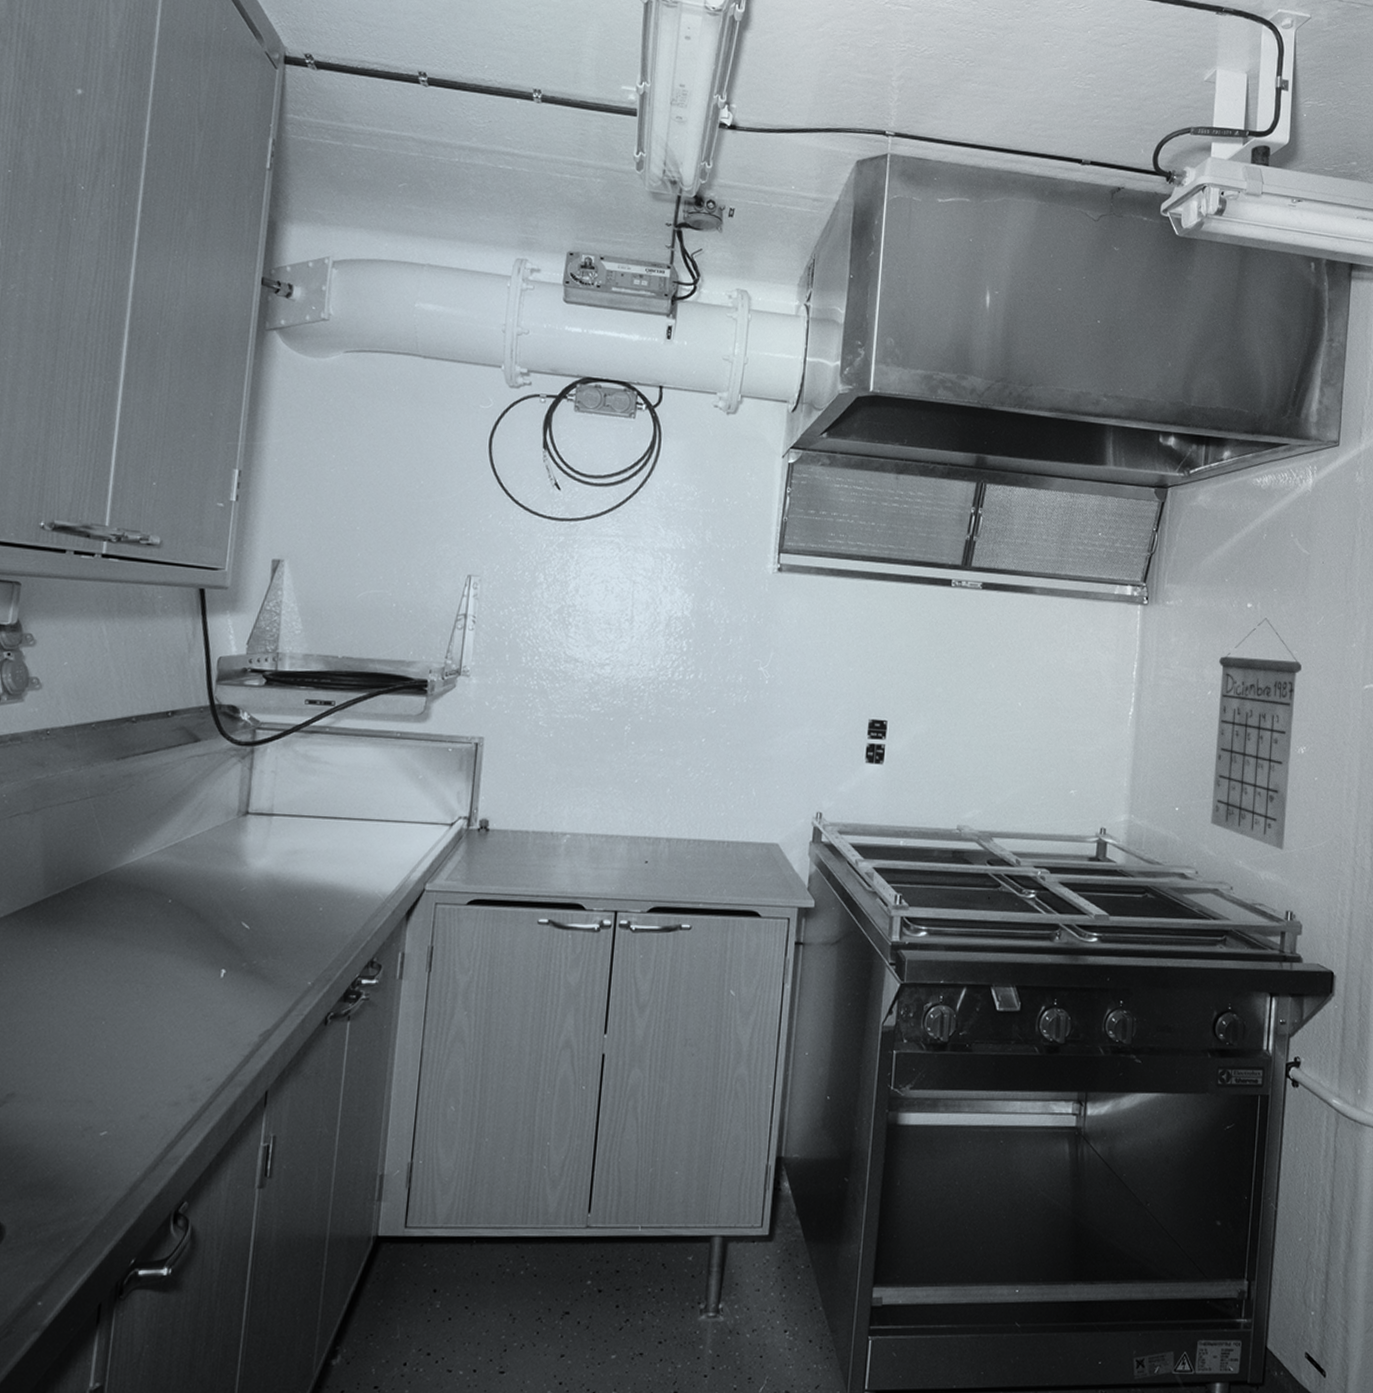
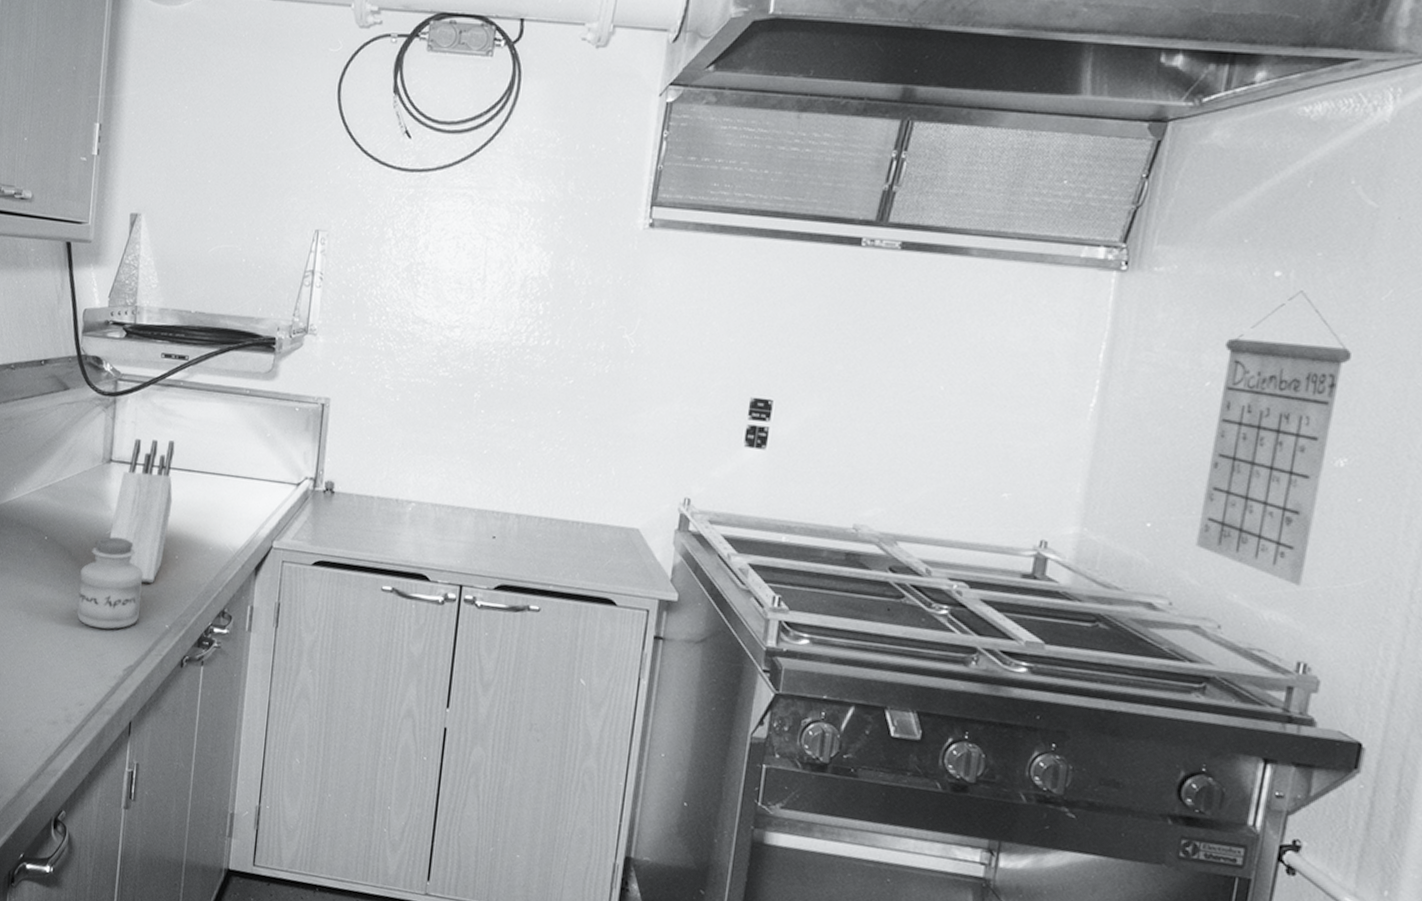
jar: none [205,894,283,994] -> present [77,536,144,629]
knife block: none [244,788,320,939] -> present [109,438,175,584]

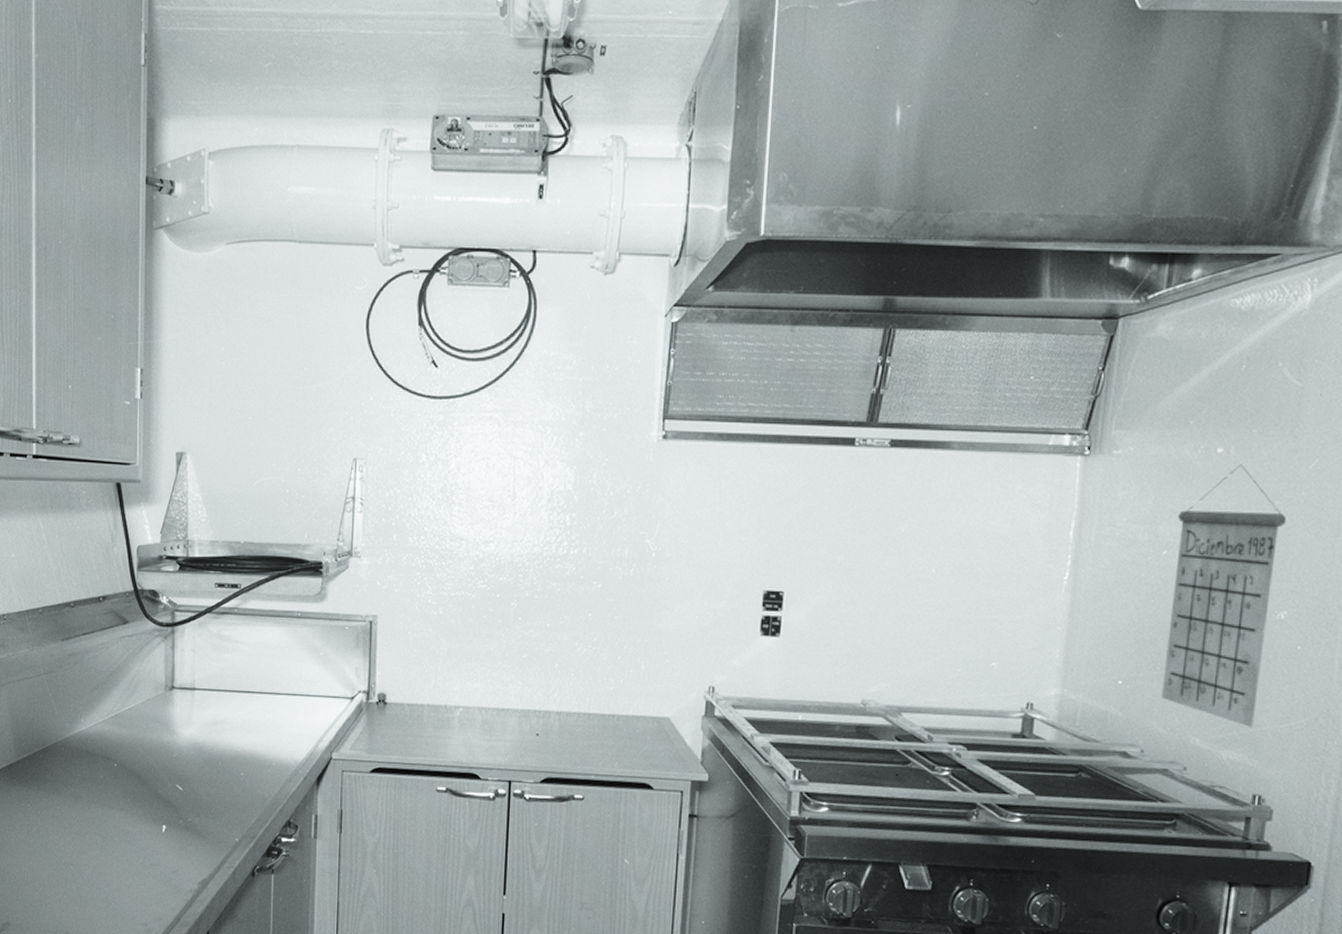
jar: present [77,536,144,629] -> none [150,759,211,847]
knife block: present [109,438,175,584] -> none [176,664,235,801]

